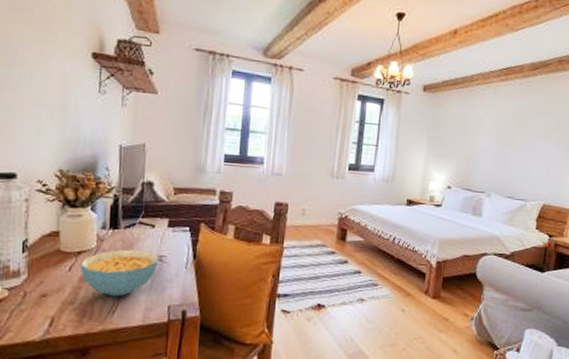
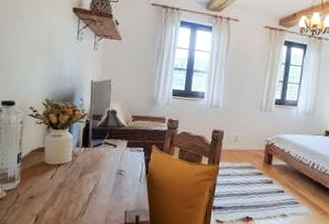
cereal bowl: present [79,249,159,297] -> none [59,164,119,202]

